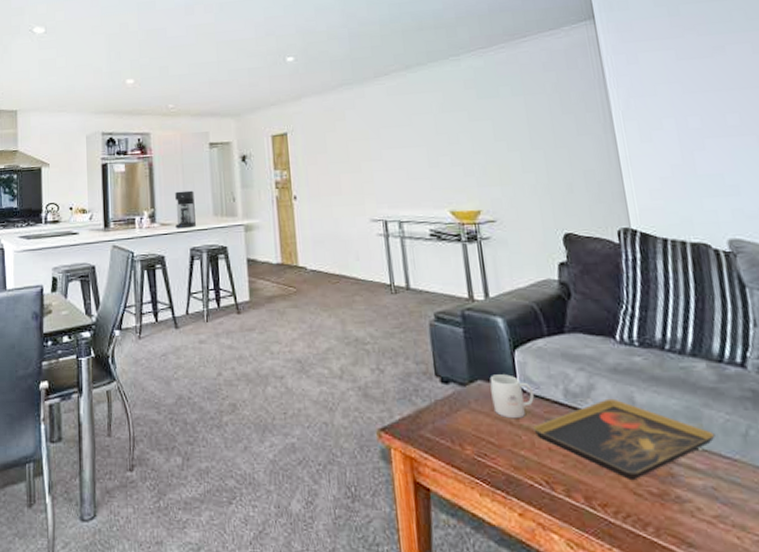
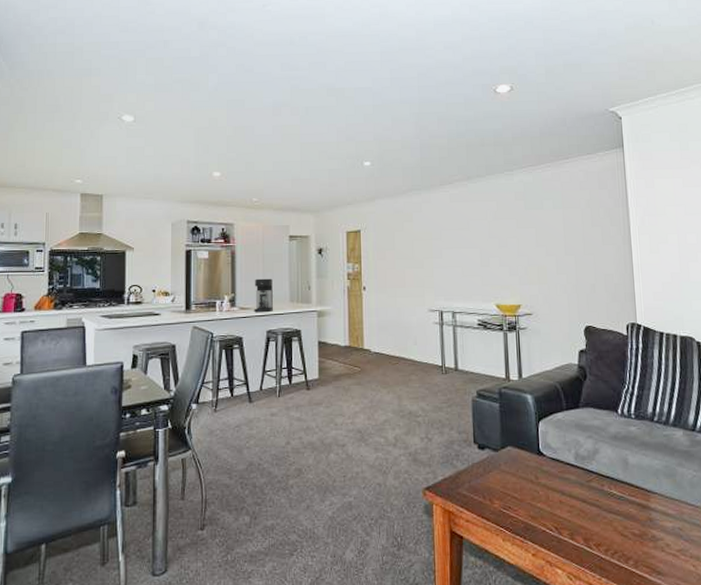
mug: present [489,374,534,419] -> none [517,441,551,478]
decorative tray: present [533,398,715,479] -> none [549,460,684,524]

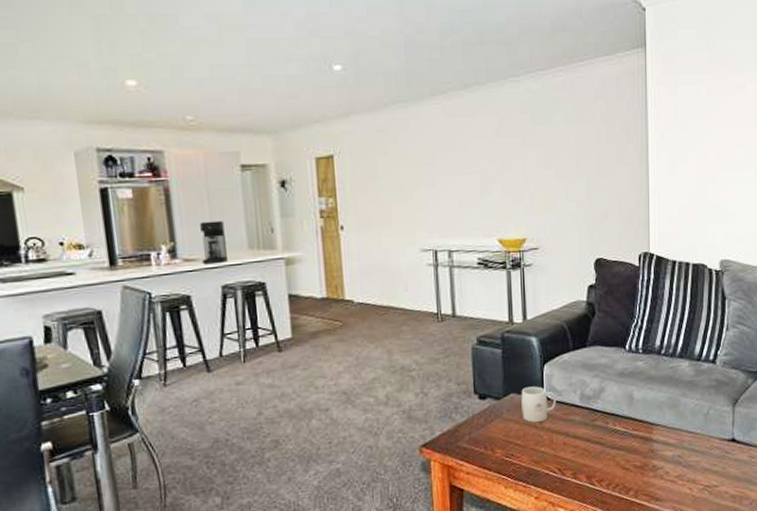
mug: none [517,441,551,478] -> present [521,386,556,423]

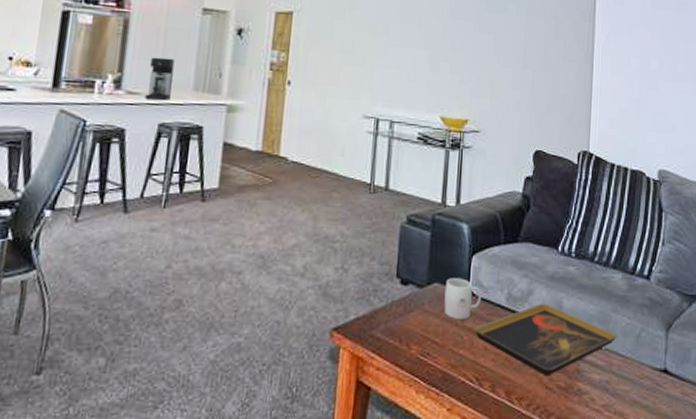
decorative tray: none [553,397,686,458] -> present [475,303,617,375]

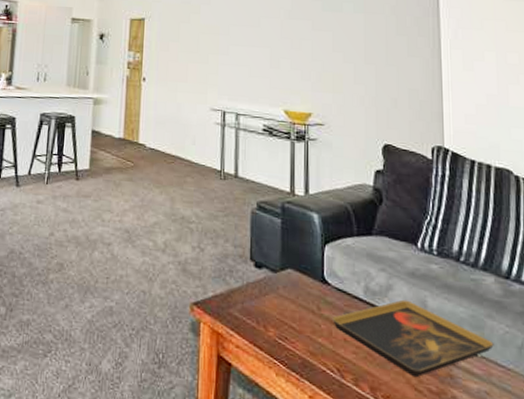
coffee maker: present [145,57,175,101] -> none [30,59,51,95]
mug: present [443,278,481,321] -> none [299,265,337,309]

